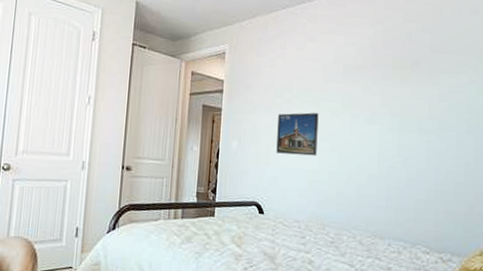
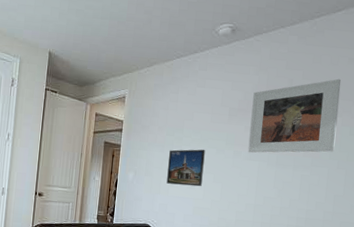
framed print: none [366,32,464,117] -> present [248,78,342,154]

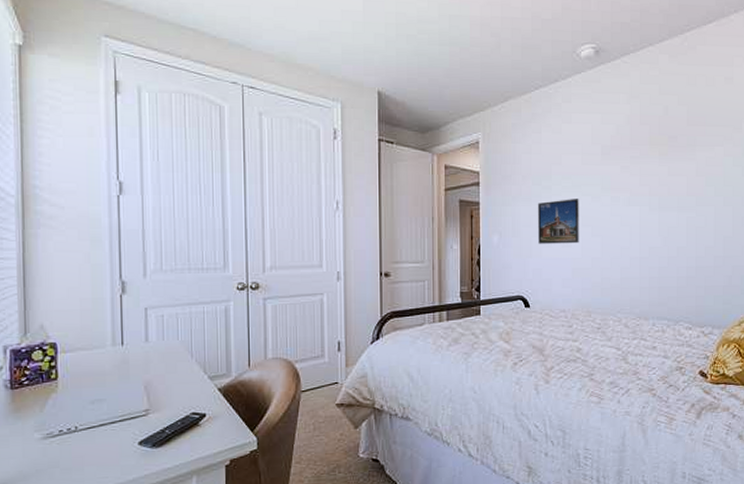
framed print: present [248,78,342,154] -> none [626,102,719,198]

